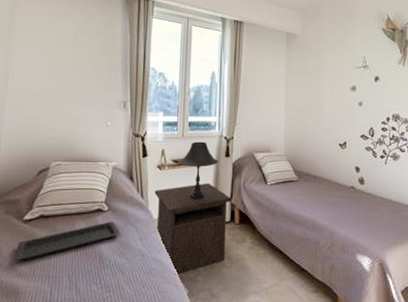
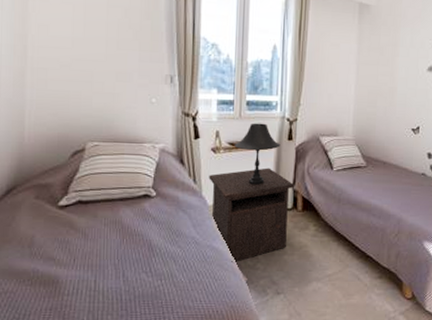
serving tray: present [15,221,120,260] -> none [52,208,171,249]

